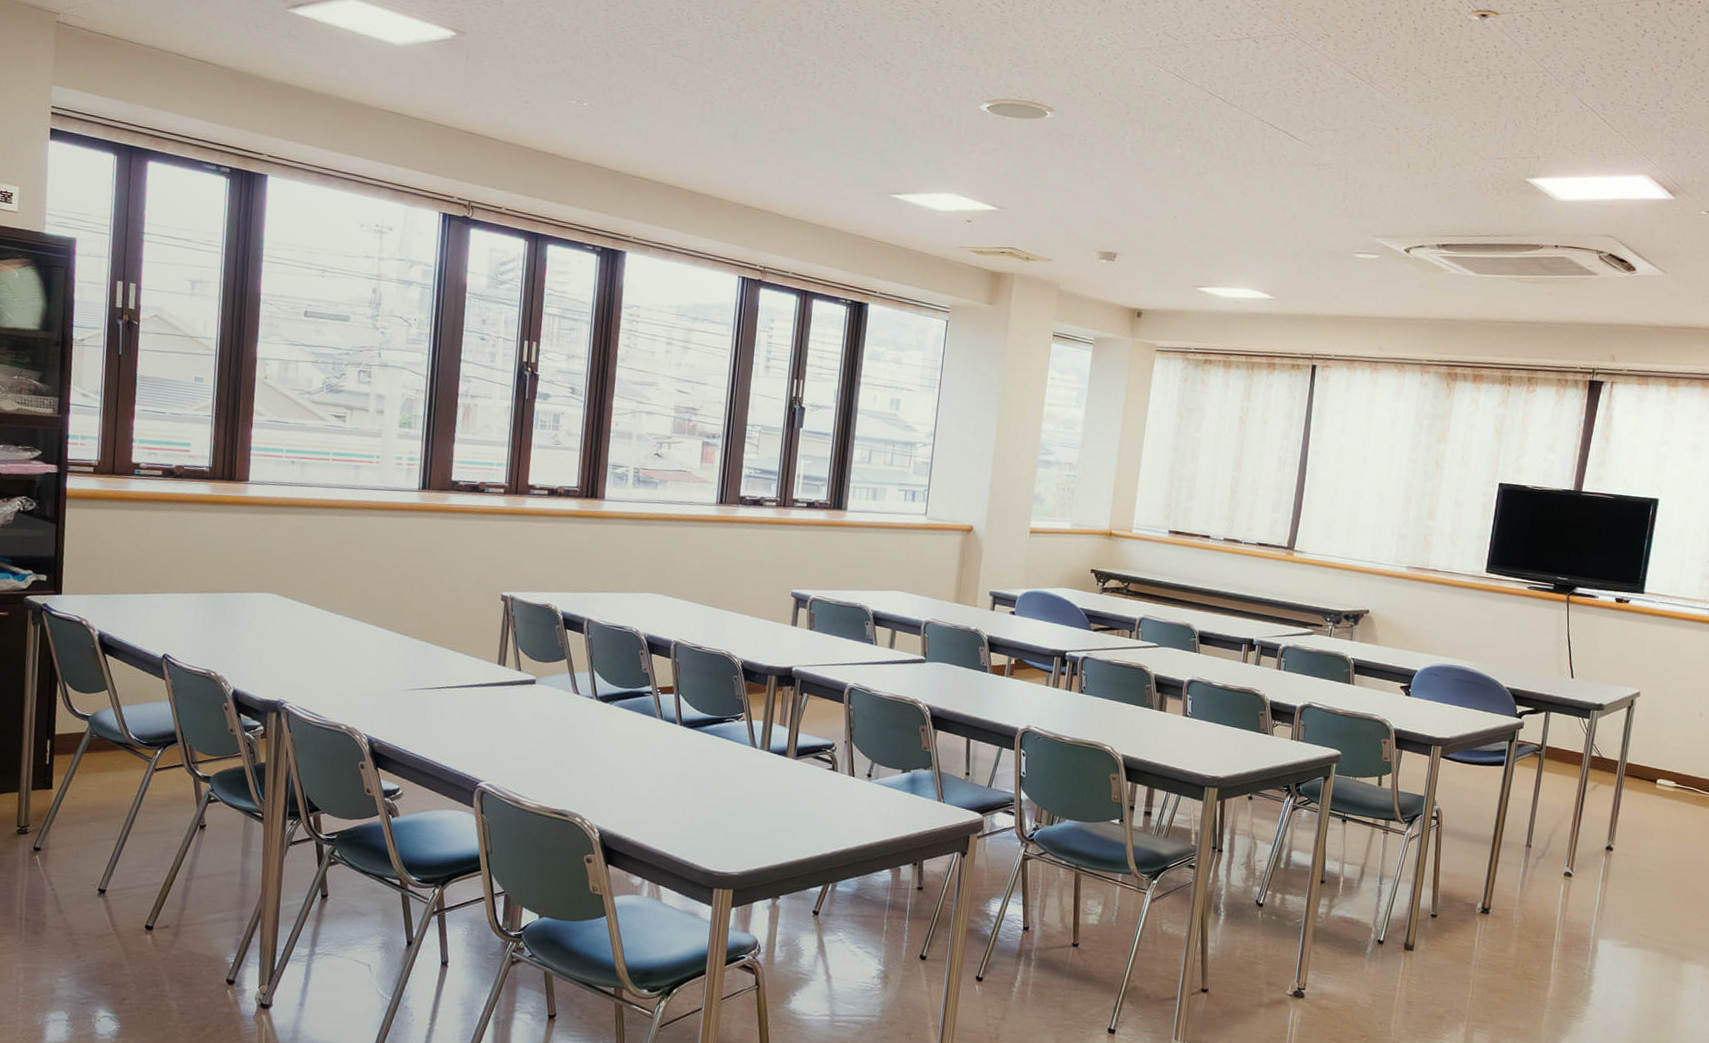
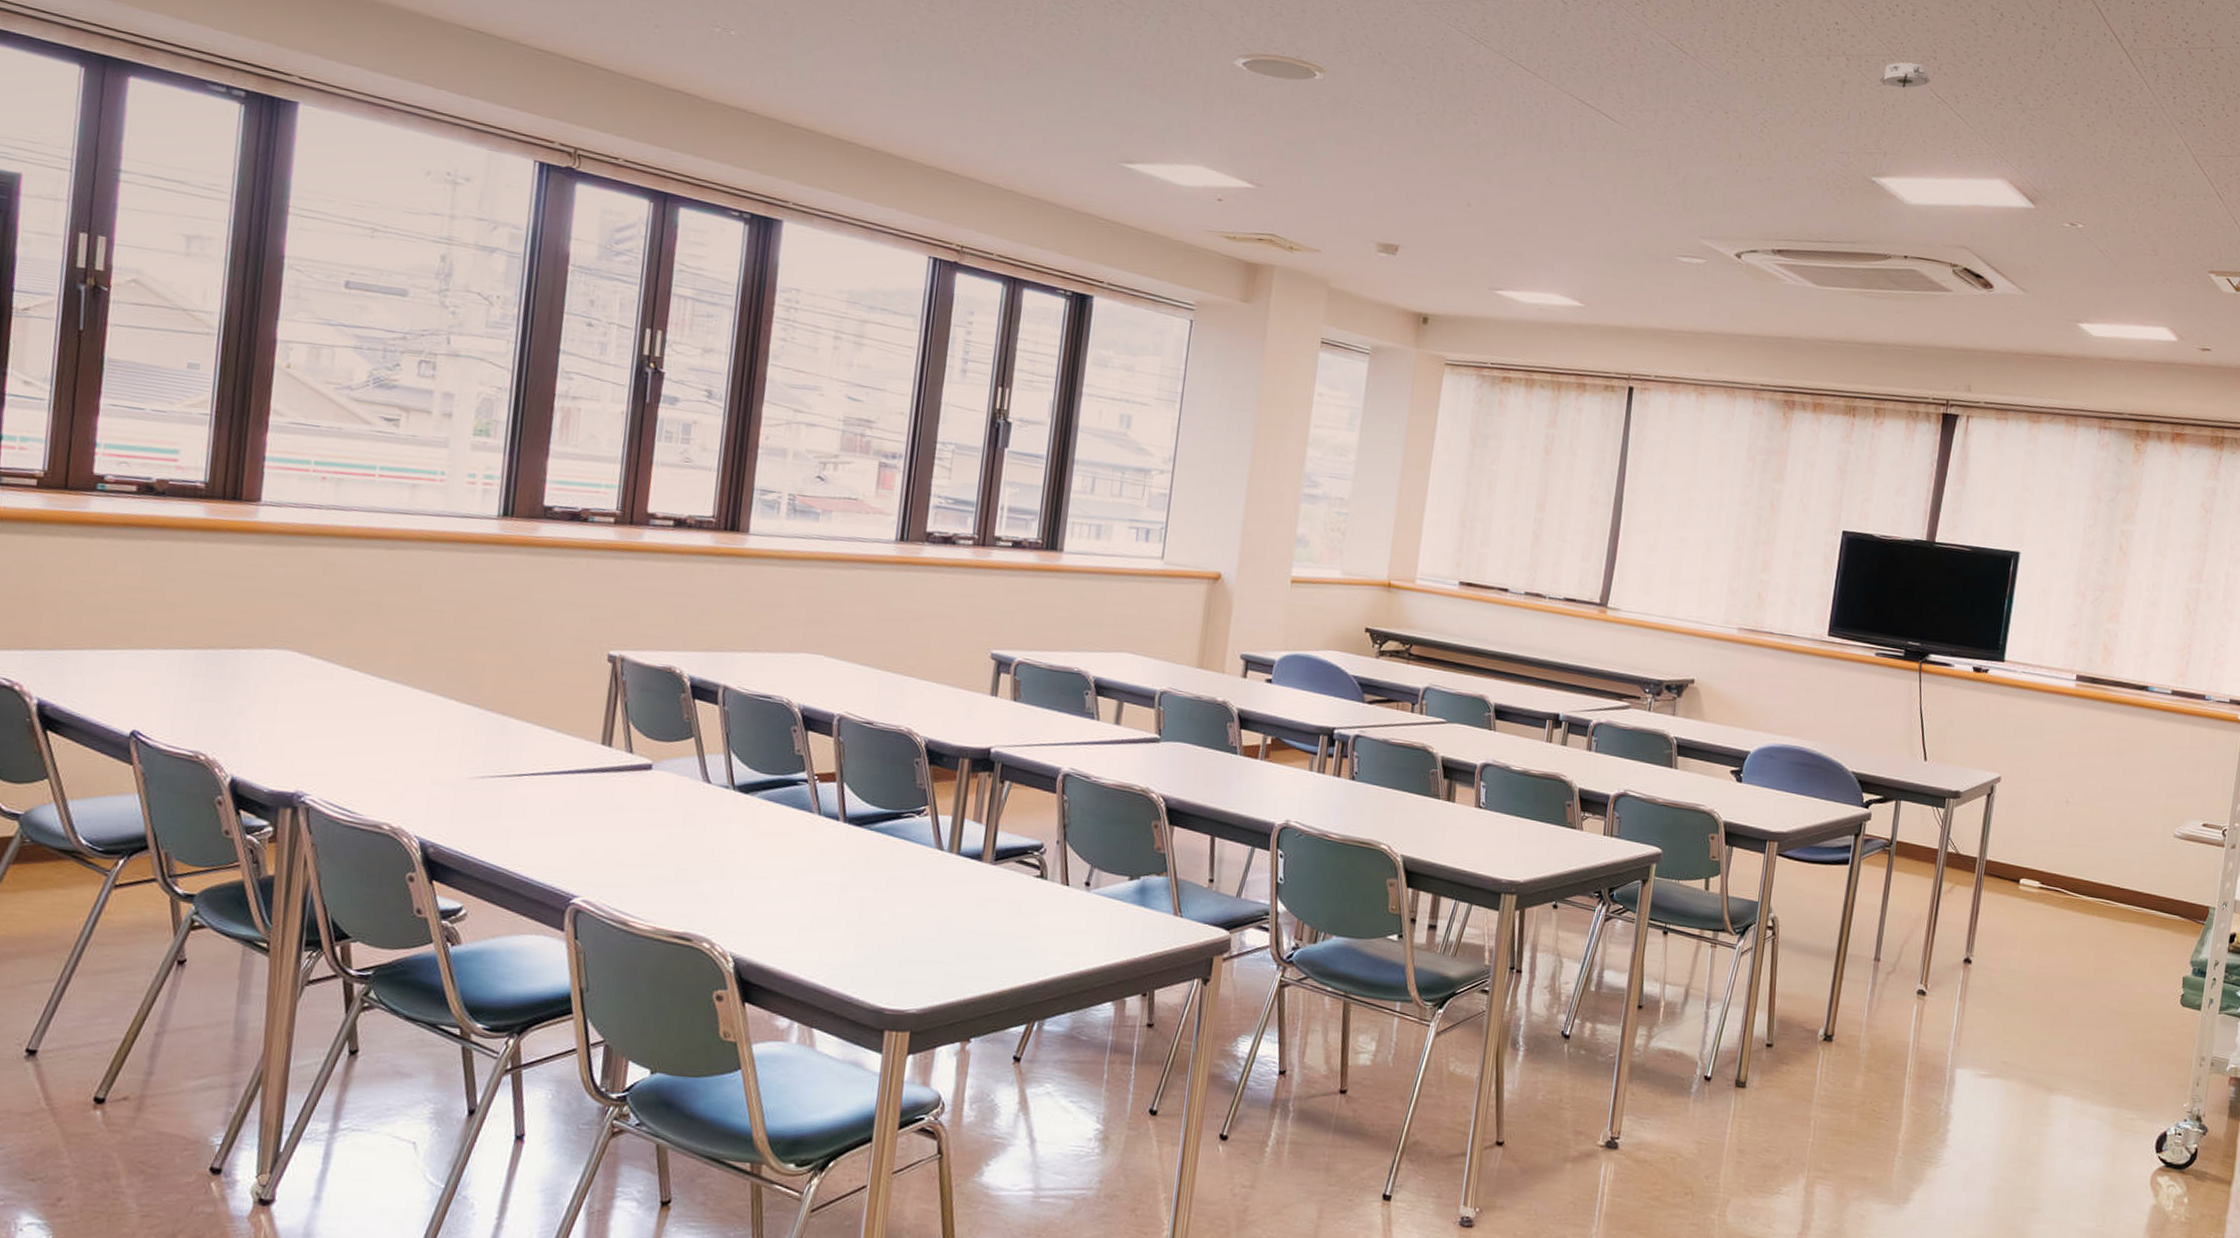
smoke detector: none [1530,77,1580,100] -> present [1876,62,1931,88]

